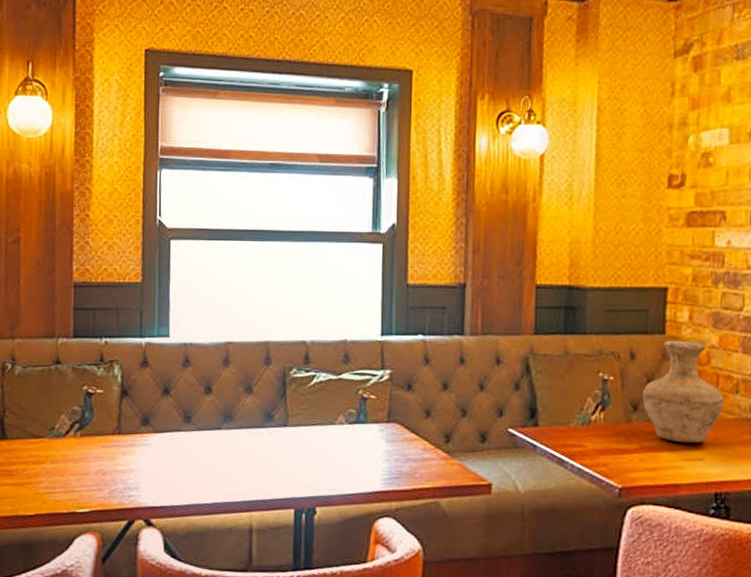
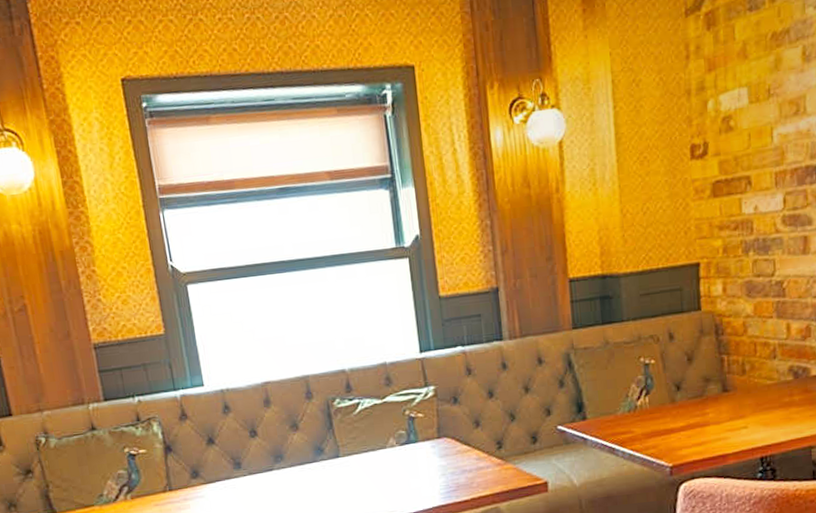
vase: present [642,340,724,444] -> none [683,313,763,415]

